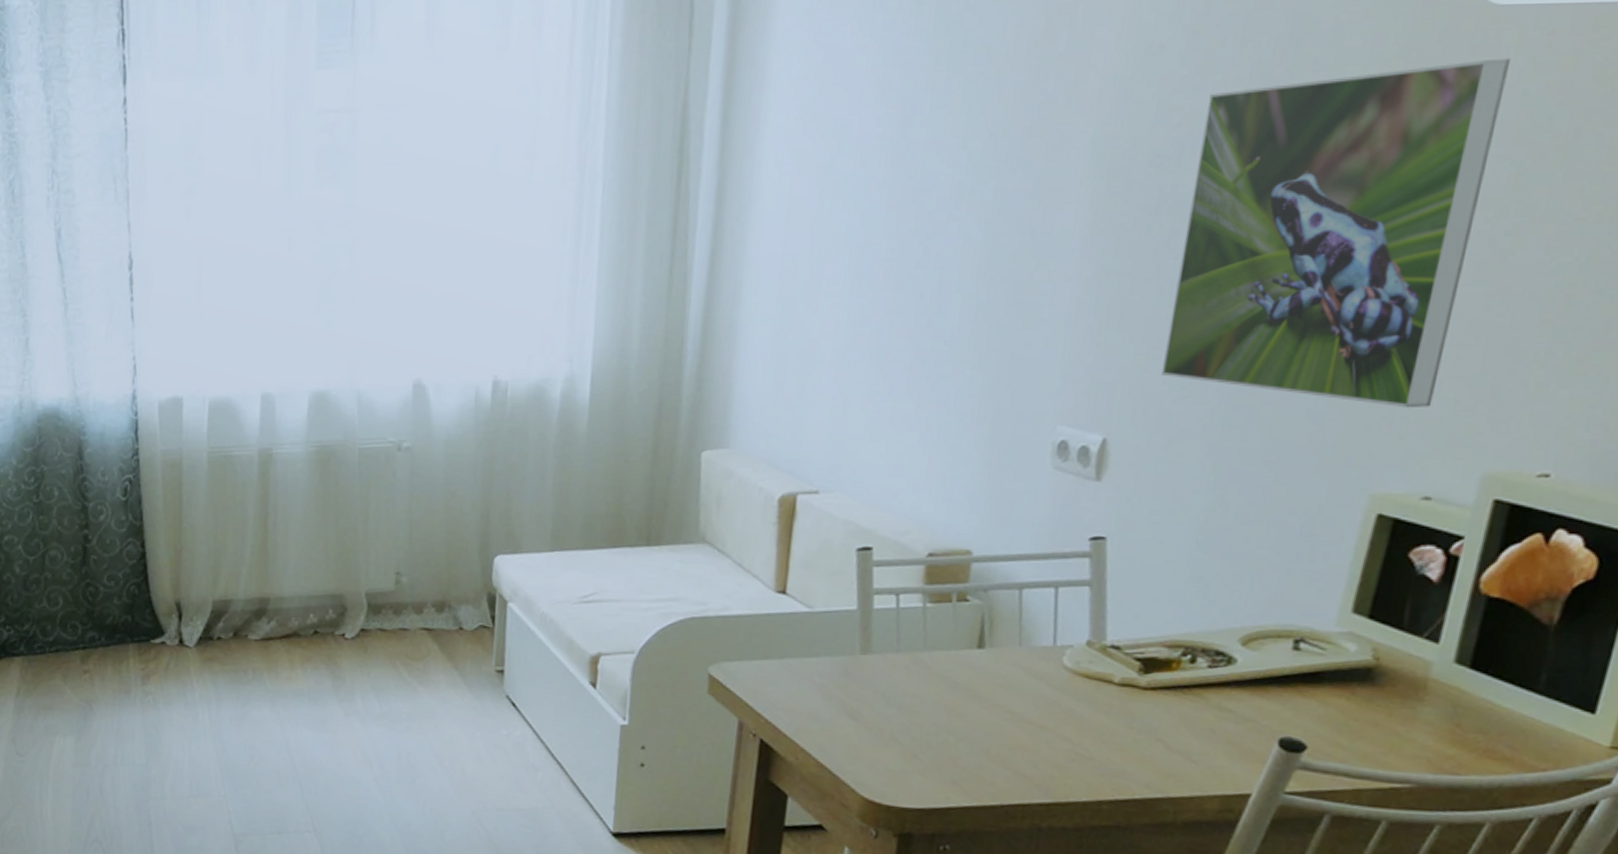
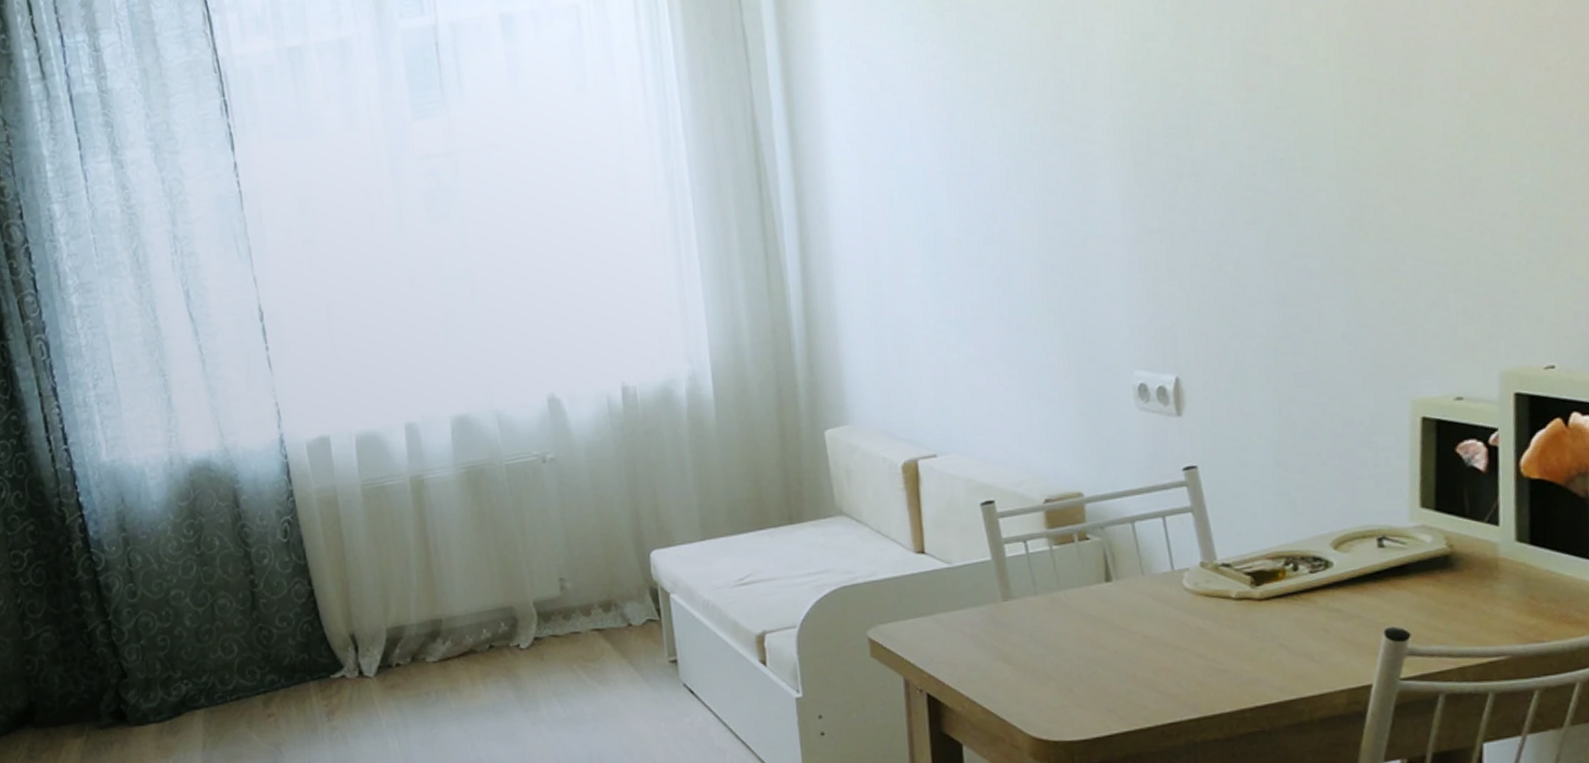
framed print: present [1162,58,1511,408] -> none [1202,19,1444,322]

